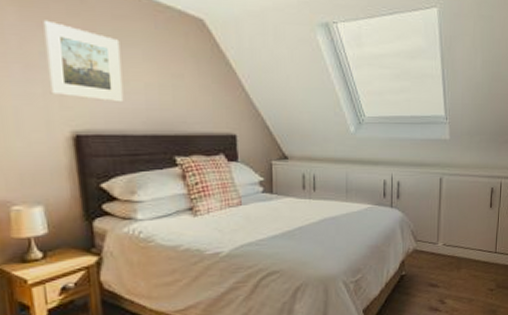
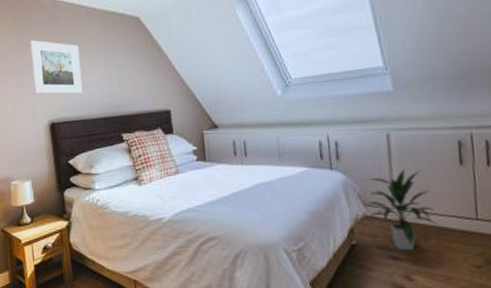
indoor plant: none [415,209,468,280] -> present [364,169,437,251]

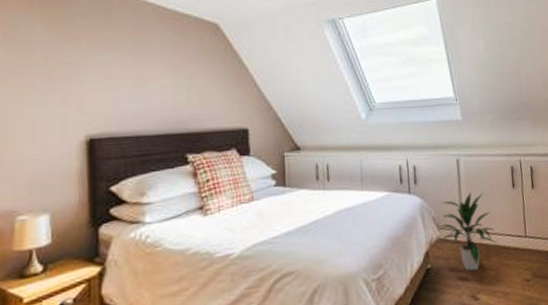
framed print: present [30,40,83,95] -> none [68,34,139,105]

